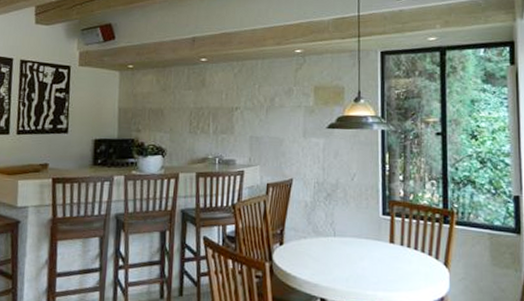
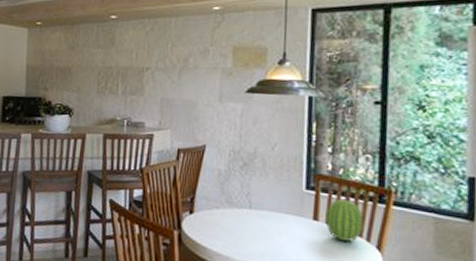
fruit: none [400,221,431,261] -> present [325,199,363,242]

